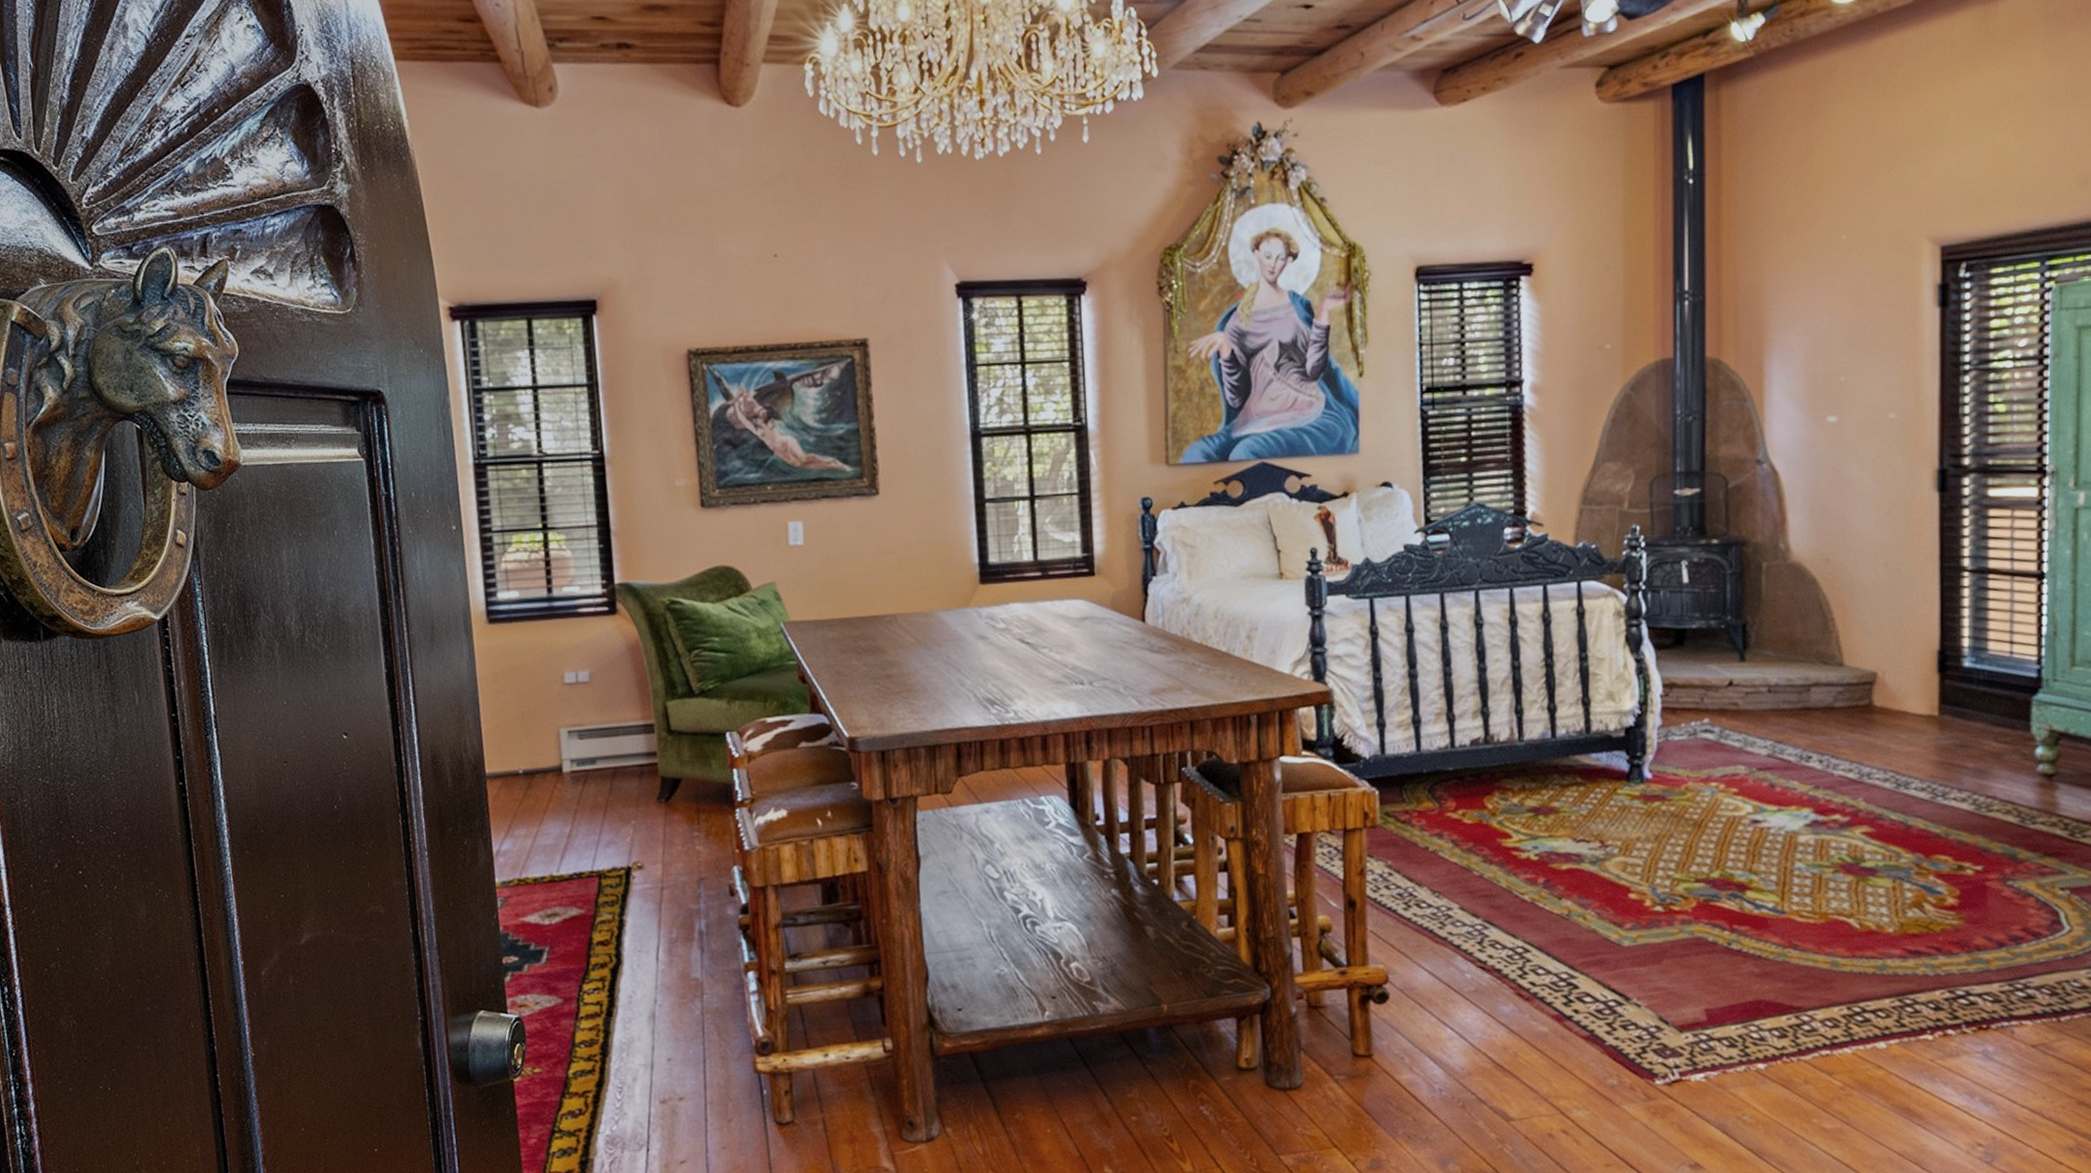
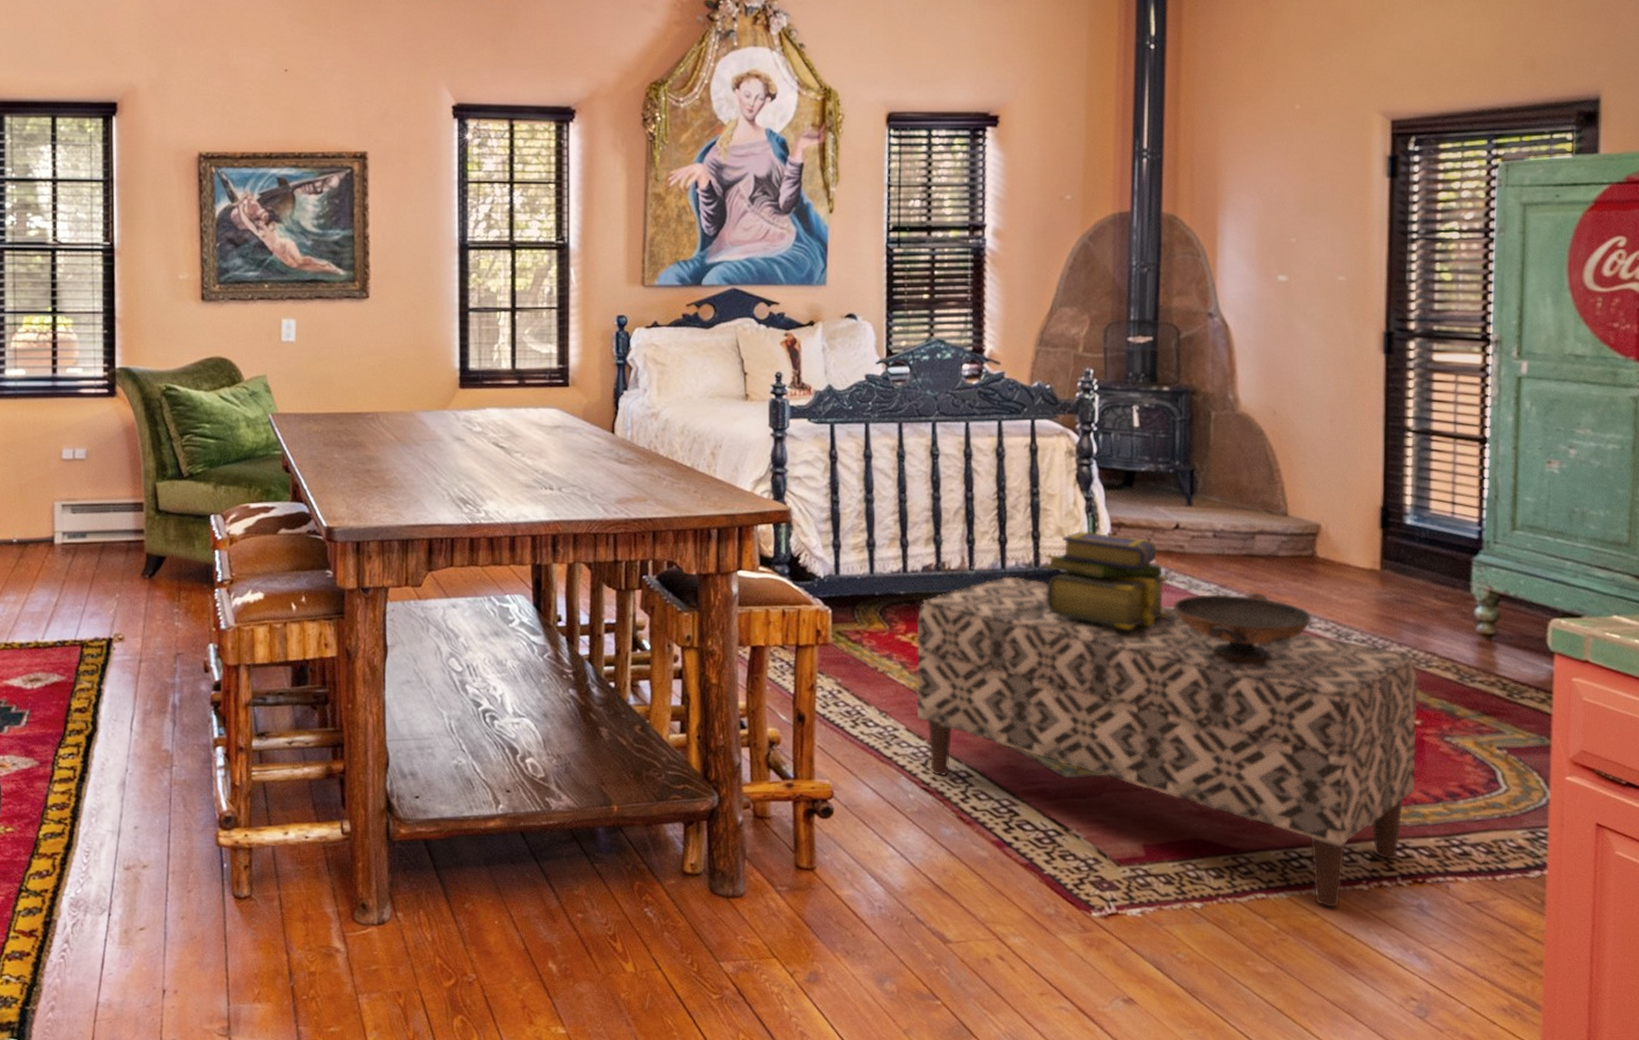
bench: none [1467,745,1980,1060] -> present [916,576,1419,907]
stack of books: none [1595,694,1723,792] -> present [1044,531,1168,629]
decorative bowl: none [1727,746,1870,819] -> present [1171,592,1312,663]

